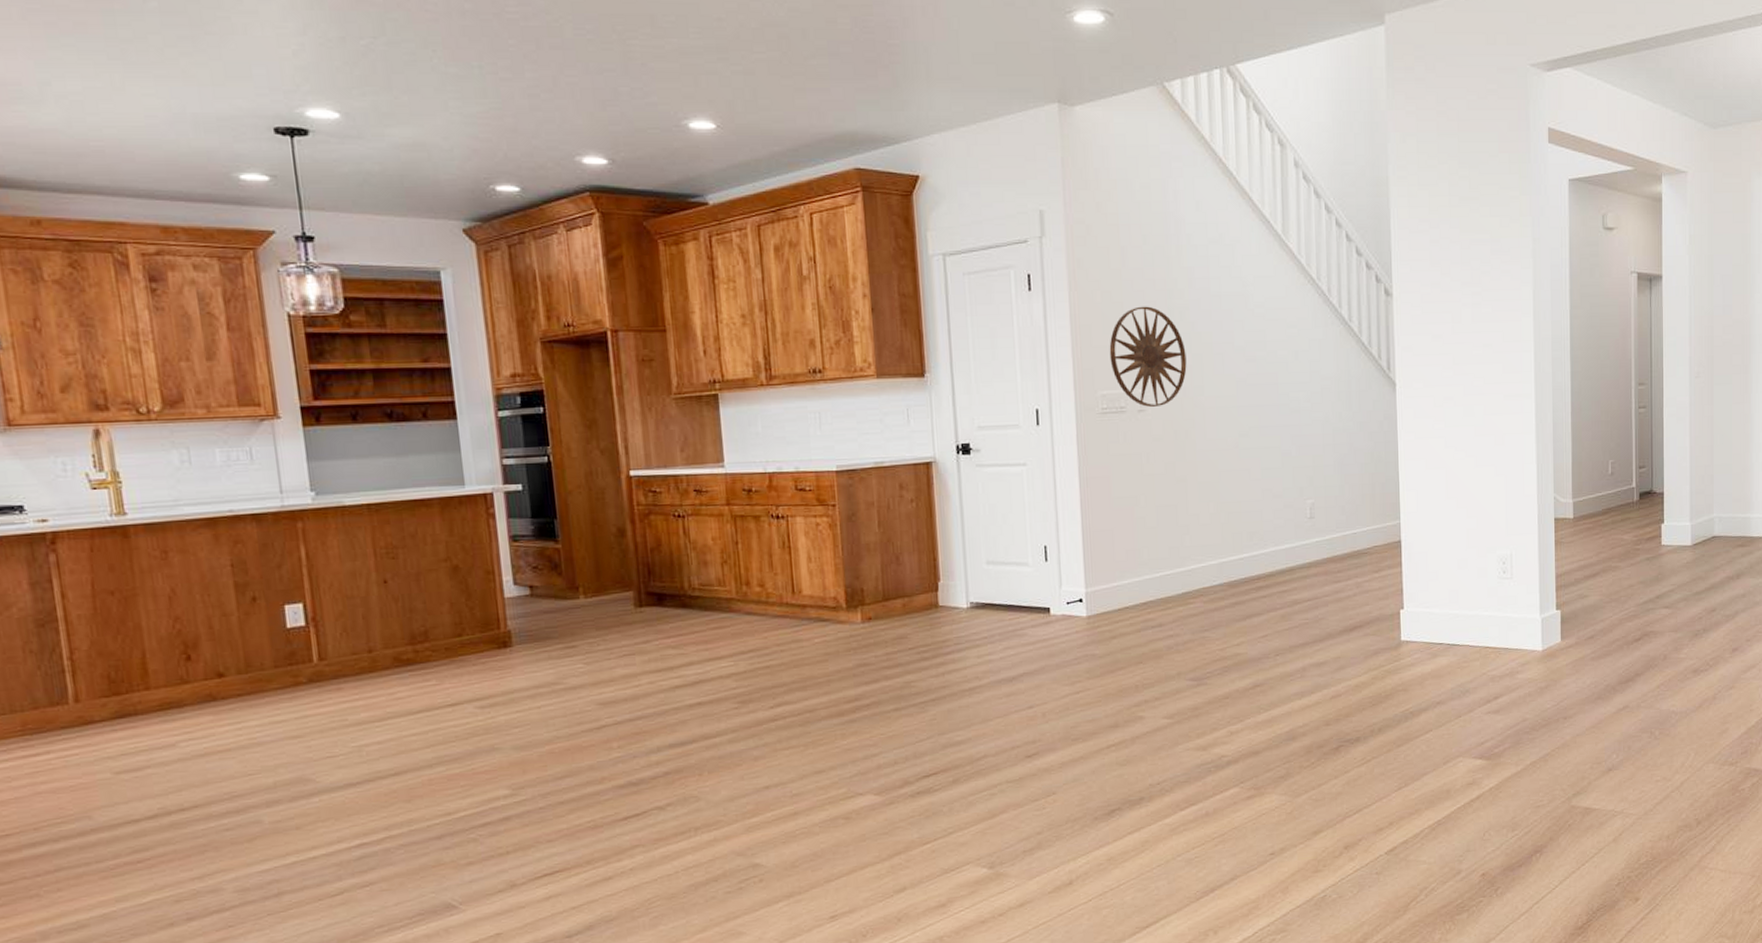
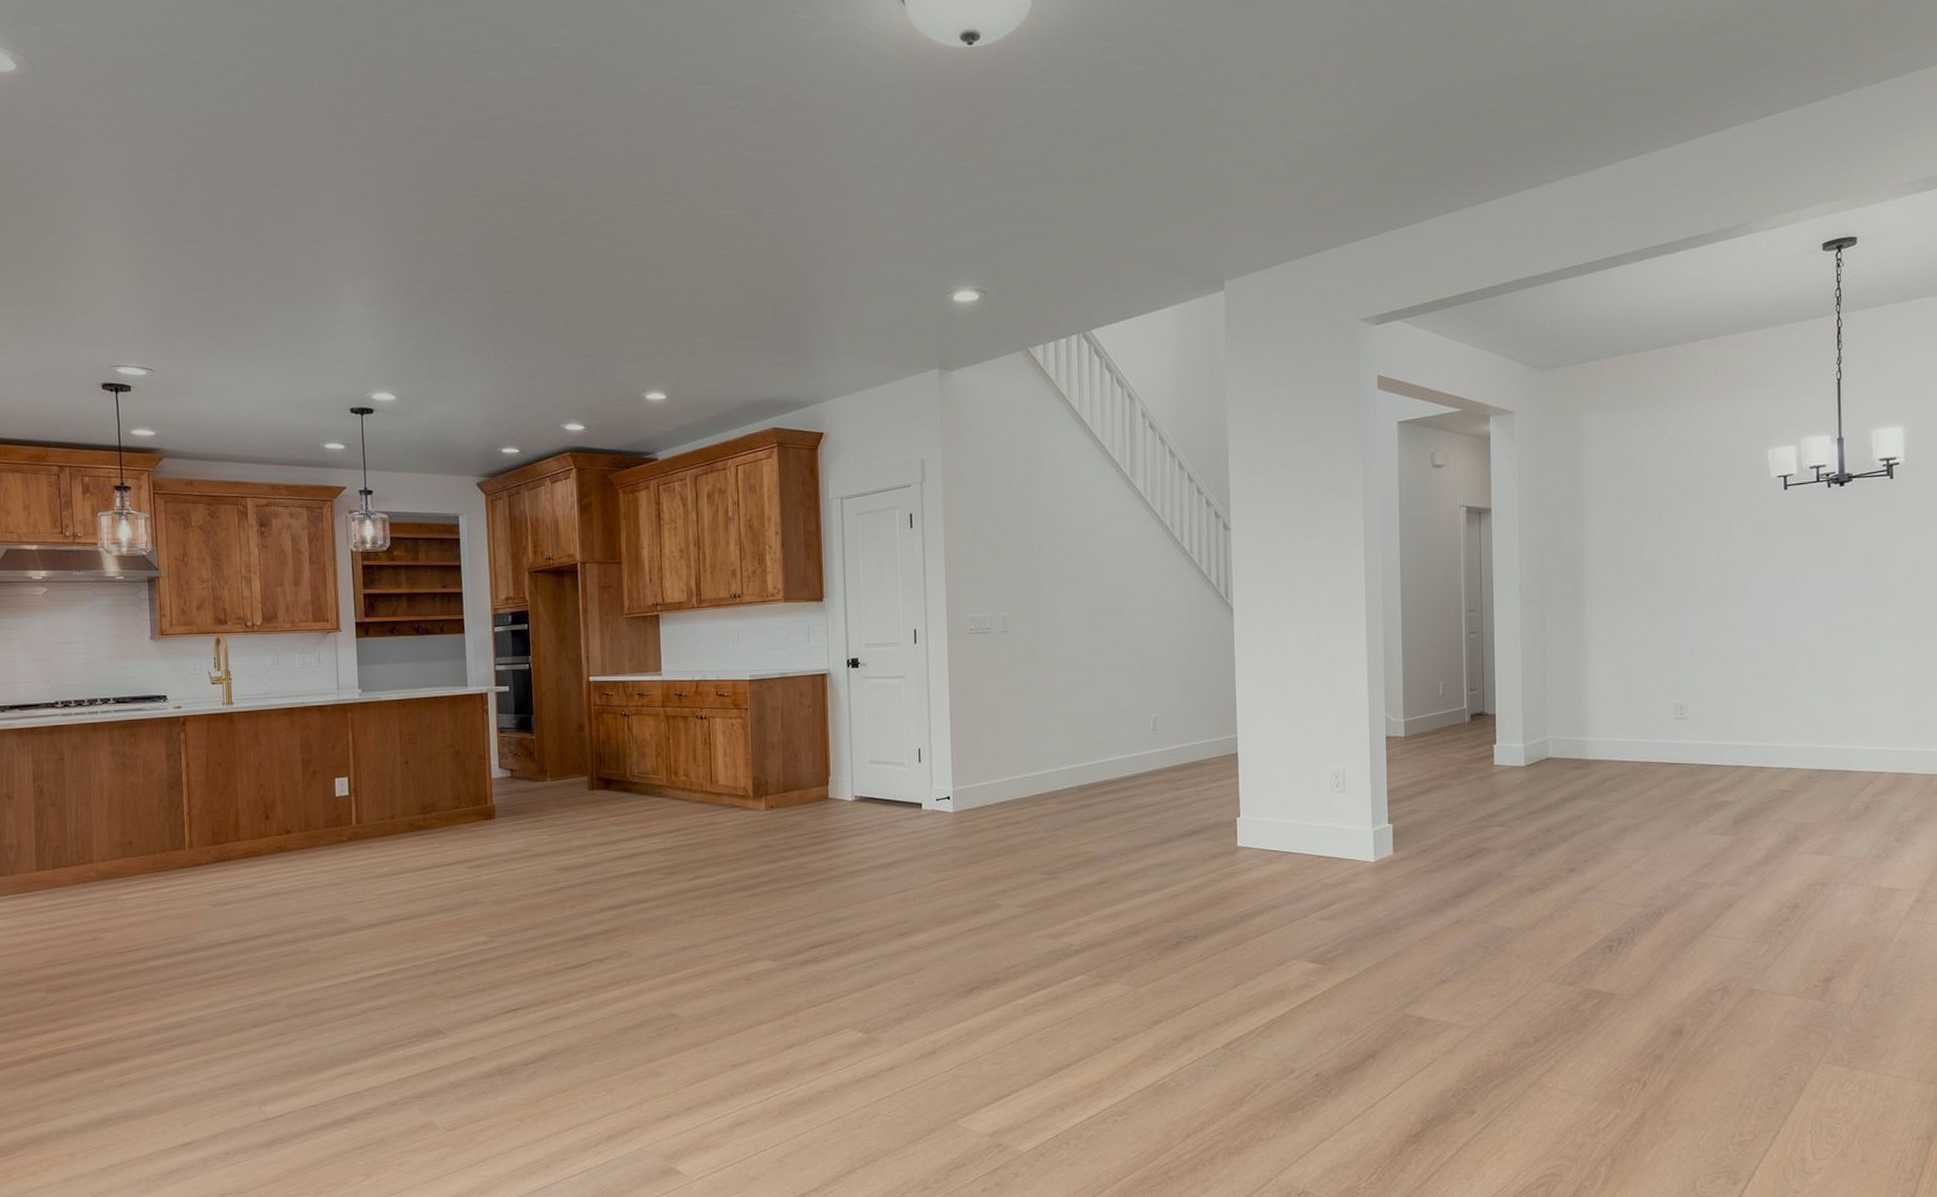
wall art: present [1109,306,1187,407] -> none [977,540,1044,628]

